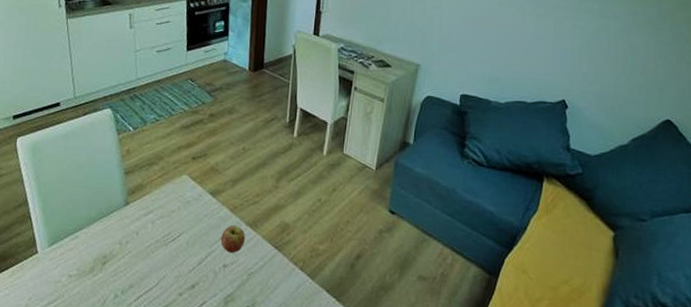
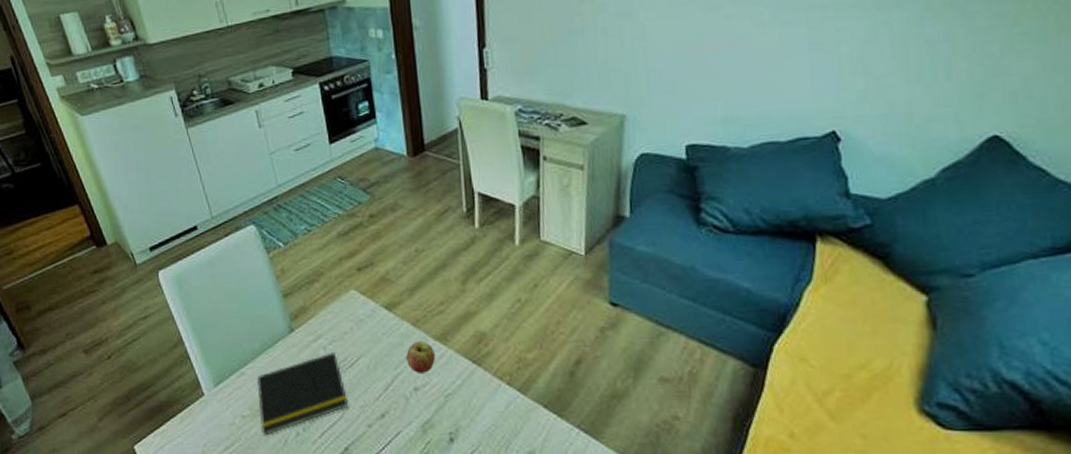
notepad: none [84,227,166,295] -> present [257,352,349,436]

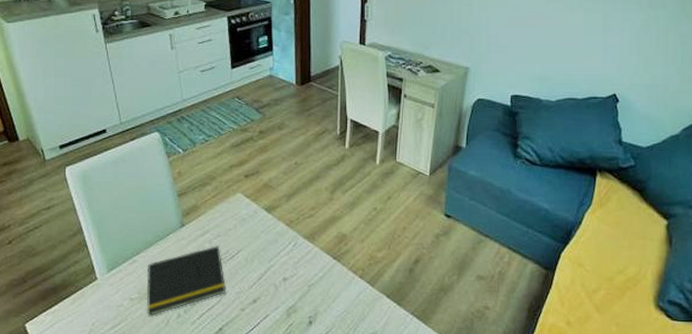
fruit: present [406,340,435,373] -> none [279,239,303,266]

